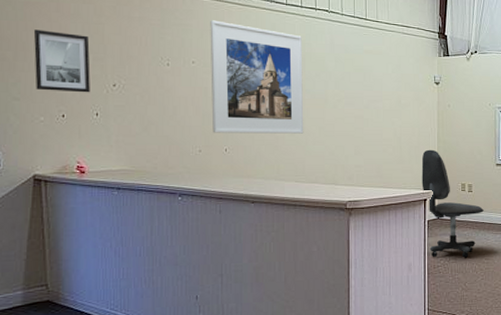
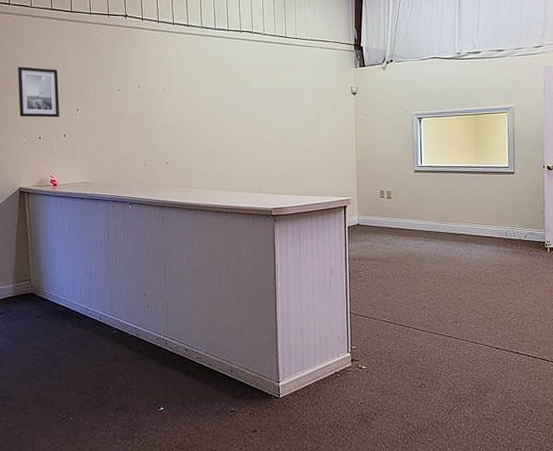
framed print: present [210,20,304,134] -> none [152,48,233,148]
office chair: present [421,149,484,258] -> none [340,158,403,264]

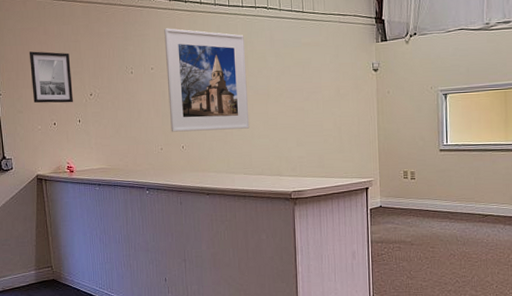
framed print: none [152,48,233,148] -> present [164,28,250,132]

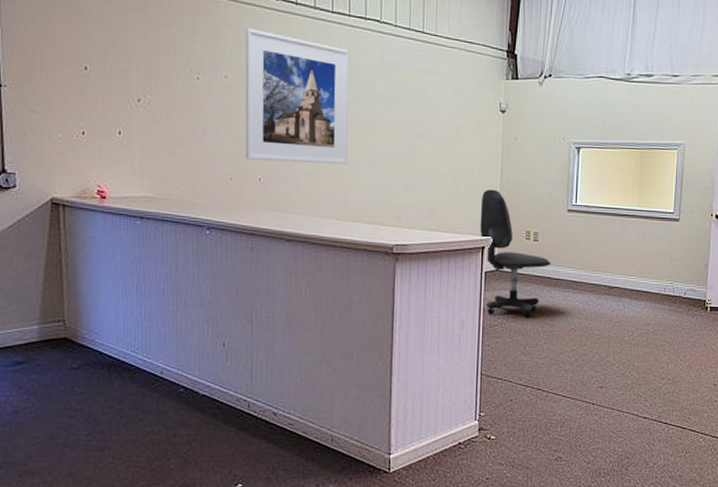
wall art: present [29,51,73,104] -> none [52,33,113,108]
office chair: none [362,137,428,246] -> present [480,189,551,317]

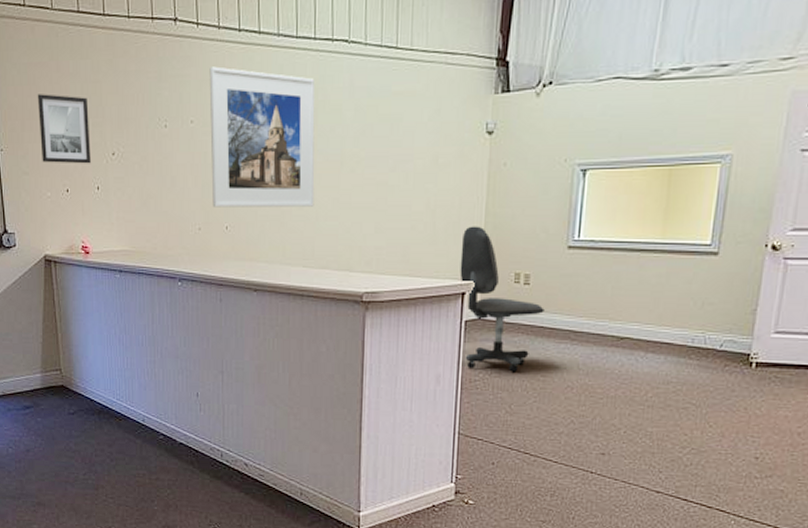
wall art: none [52,33,113,108] -> present [37,94,91,164]

